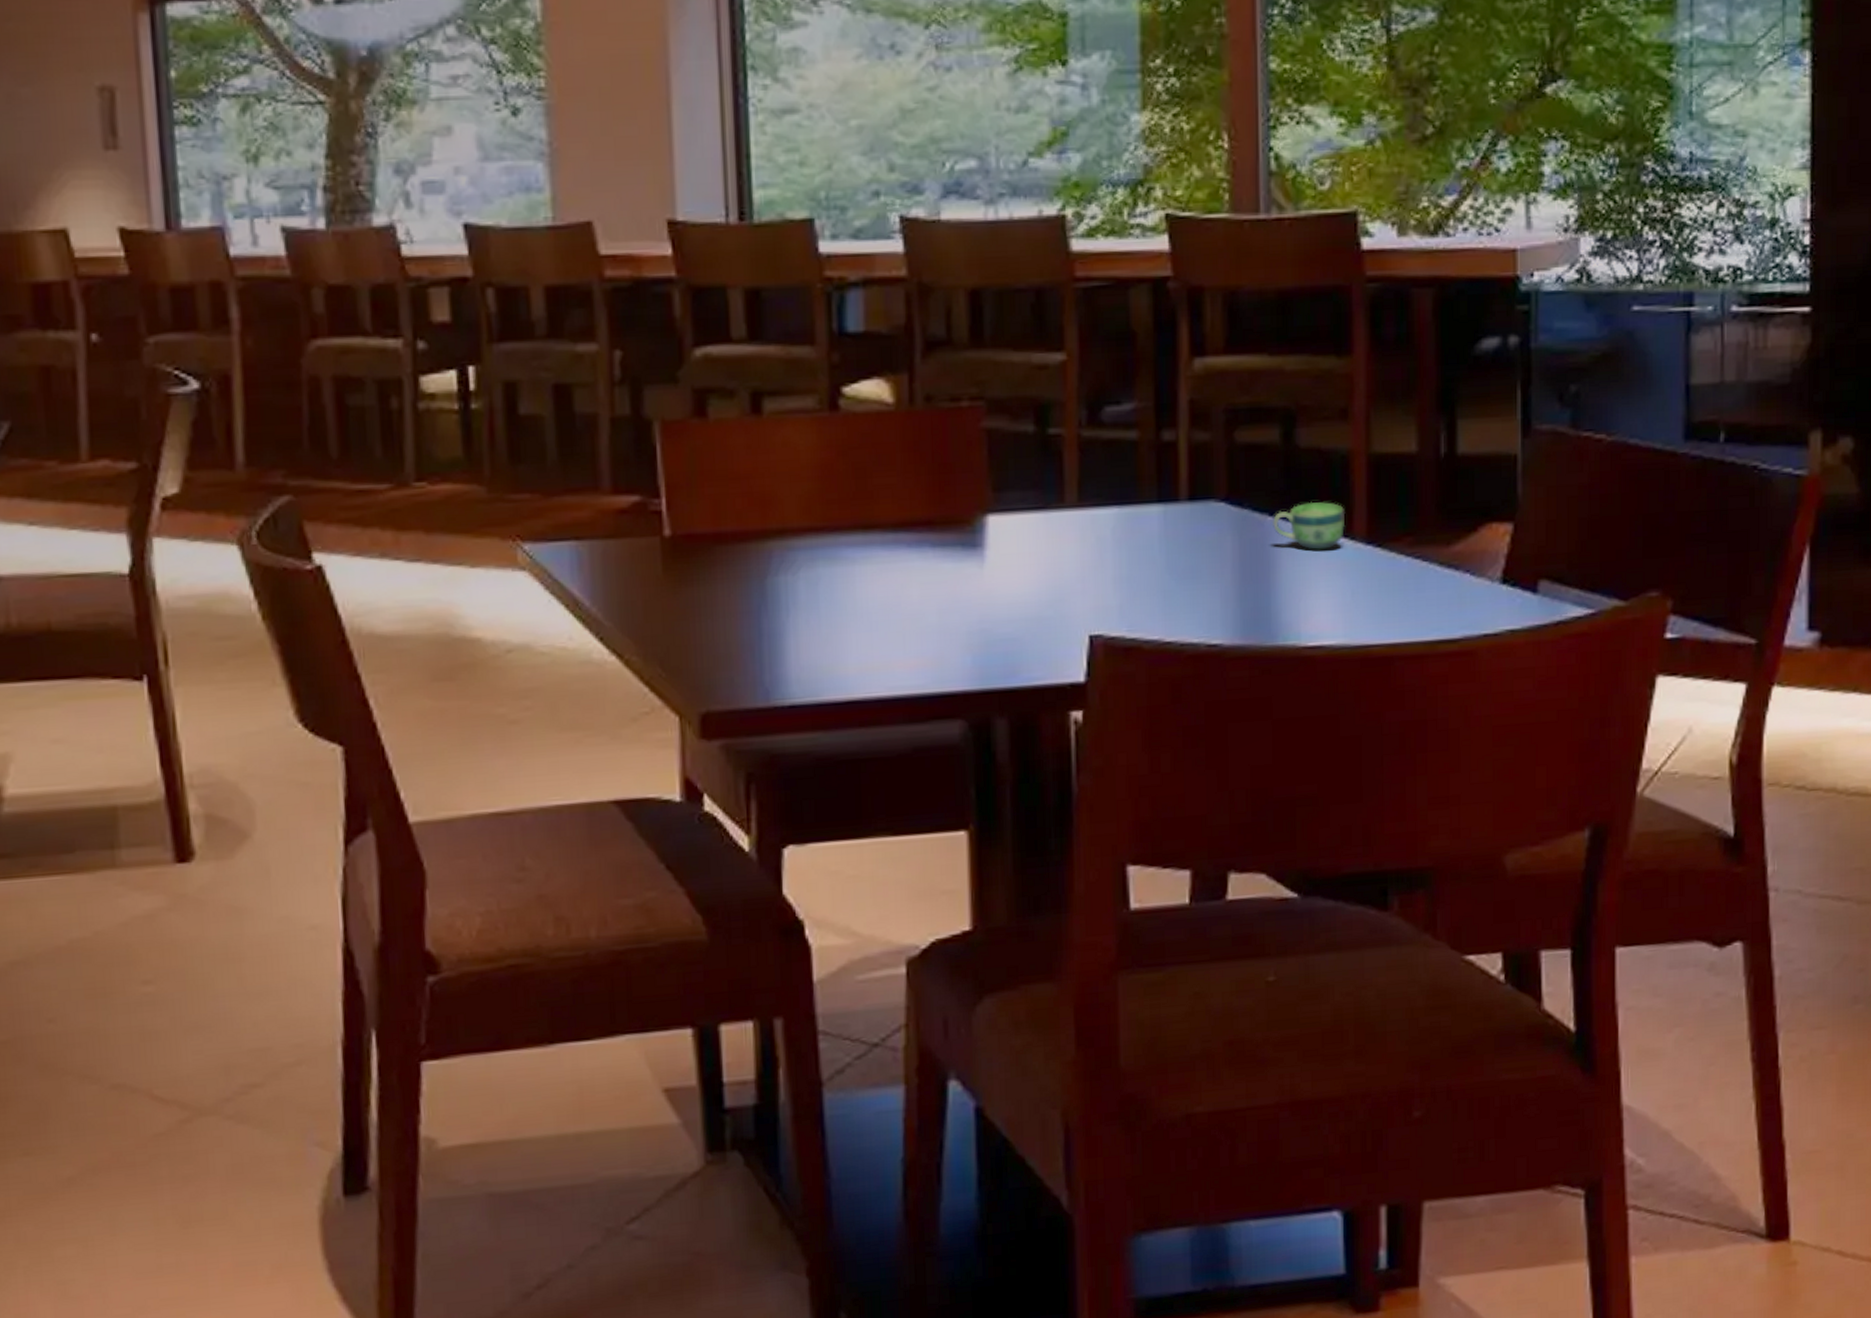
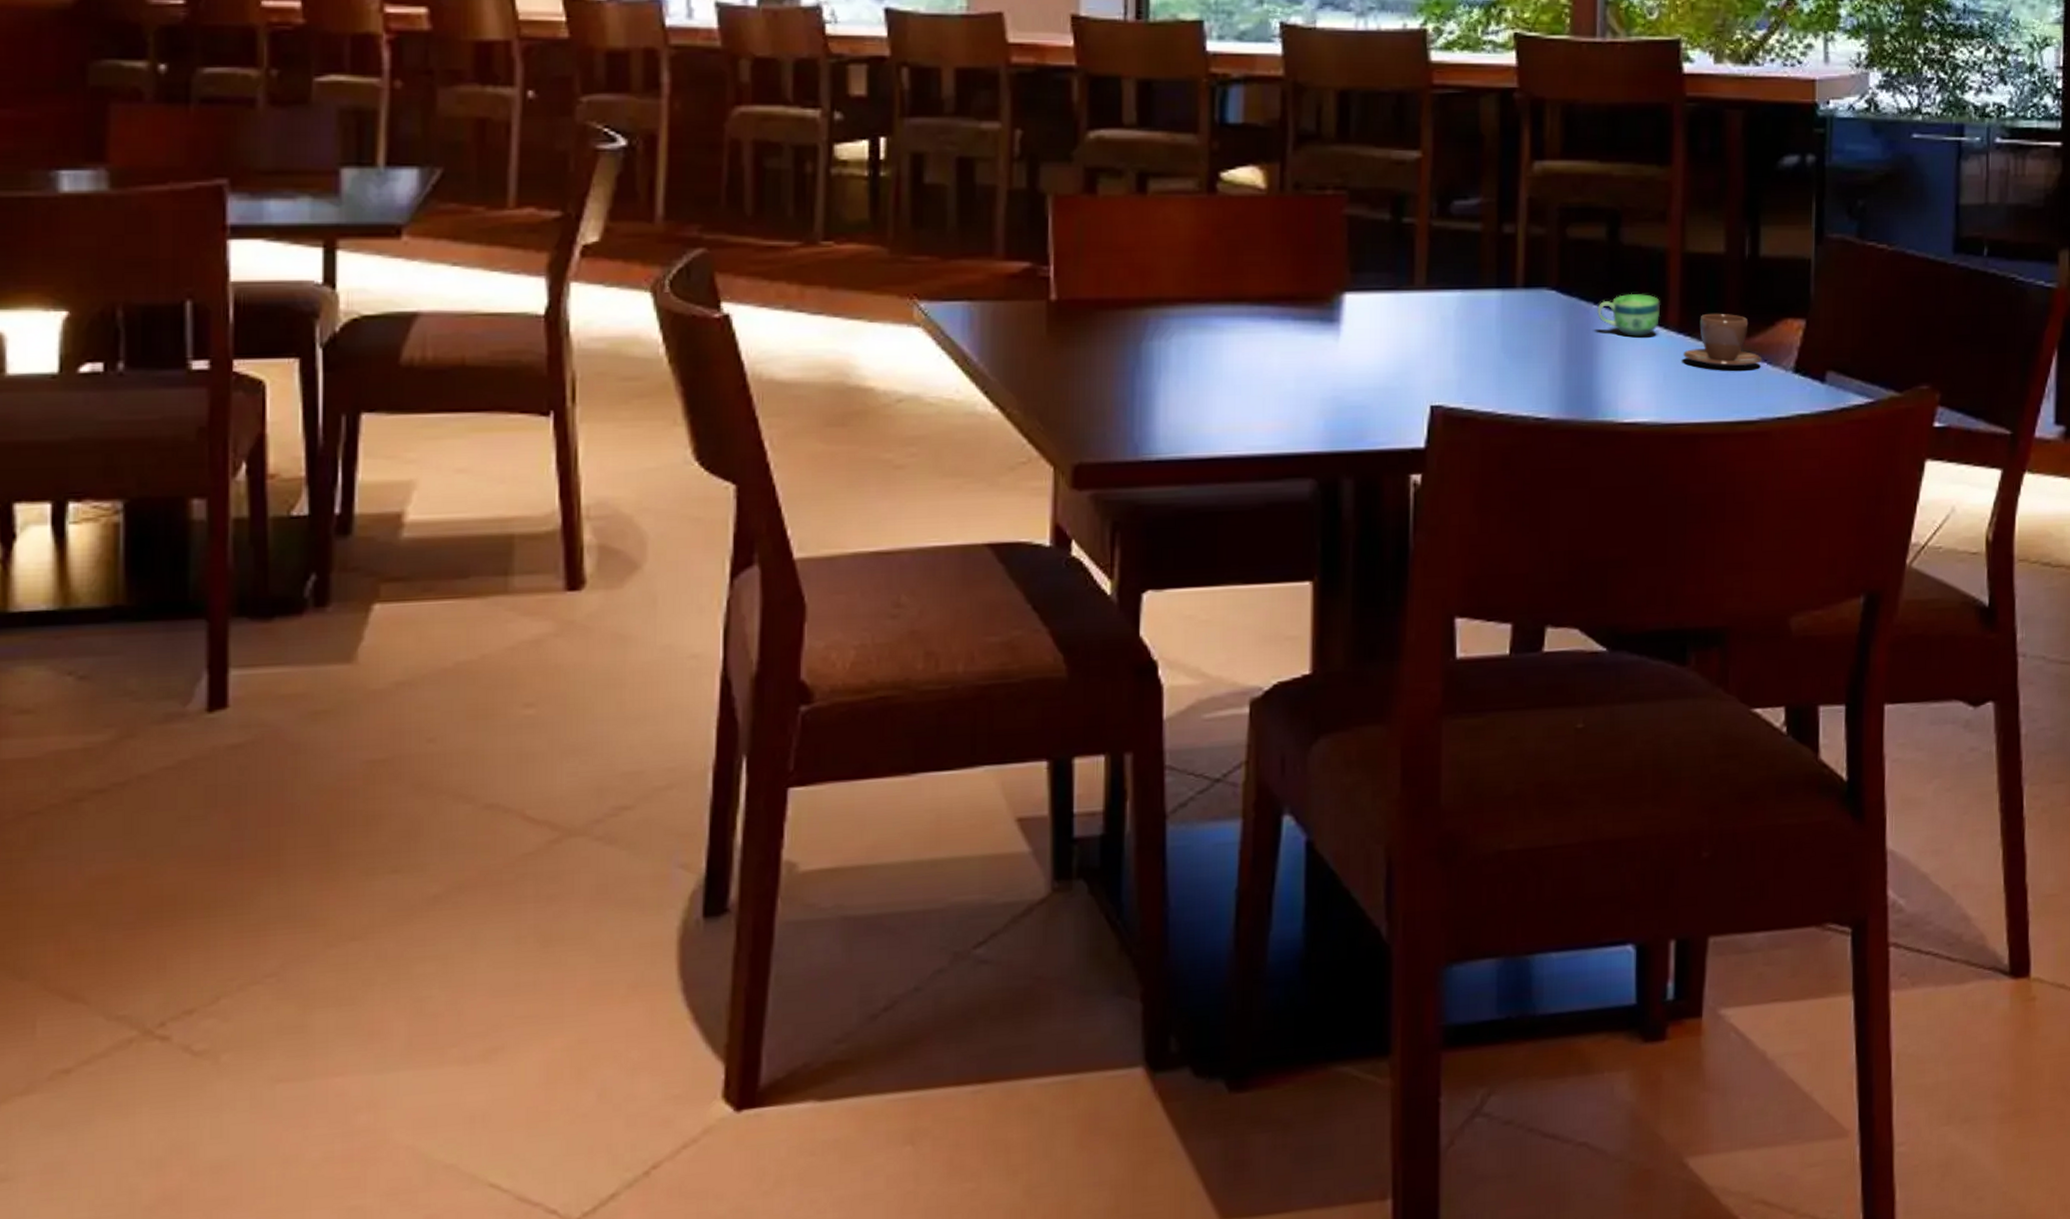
teacup: none [1373,520,1464,581] -> present [1683,313,1762,367]

